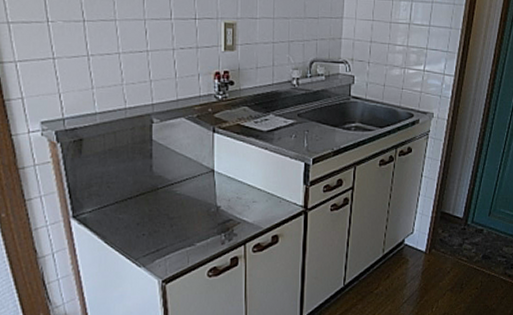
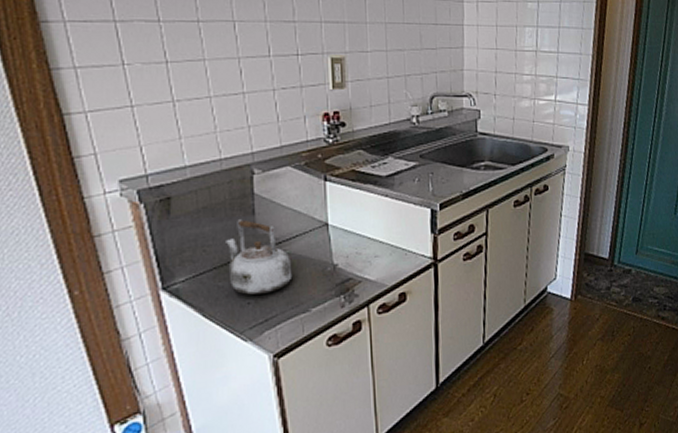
kettle: none [125,160,182,227] -> present [224,218,293,295]

